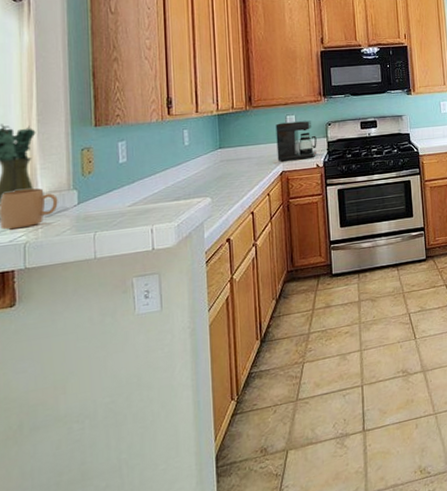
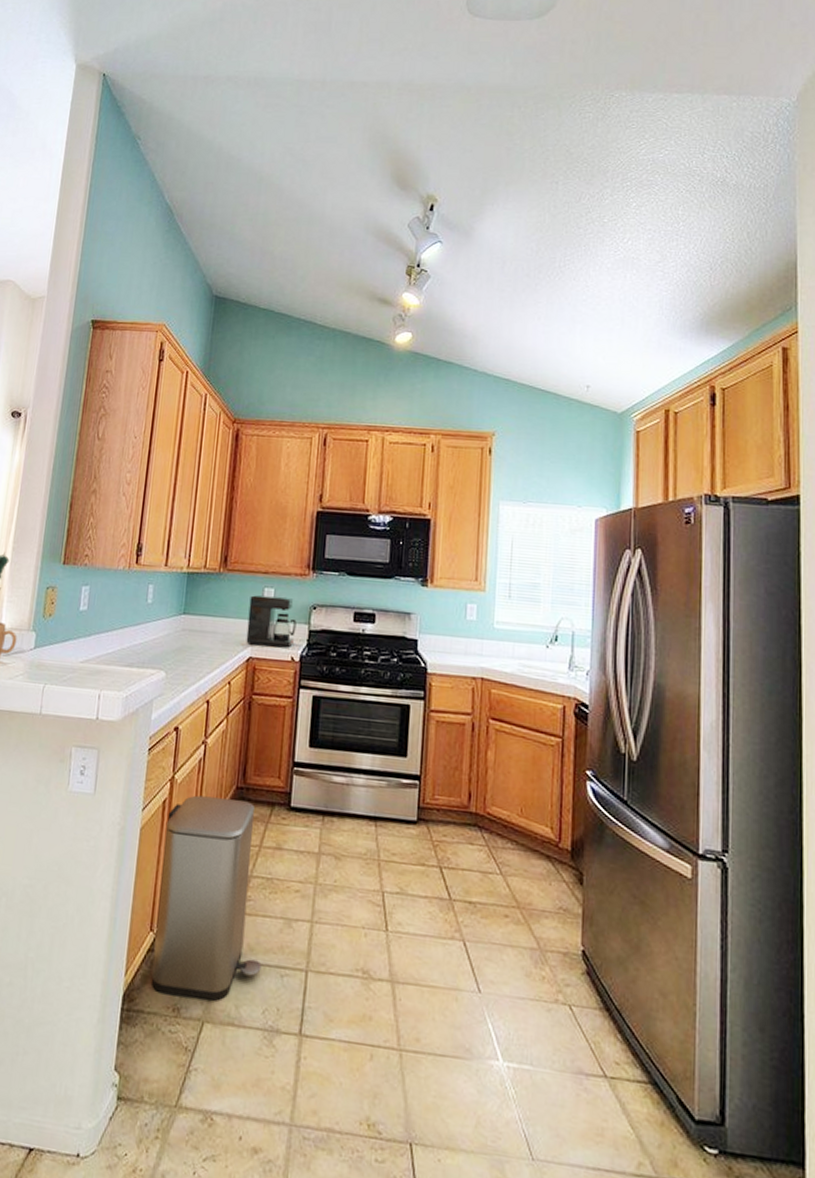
pedal bin: none [231,279,328,444] -> present [151,795,262,1001]

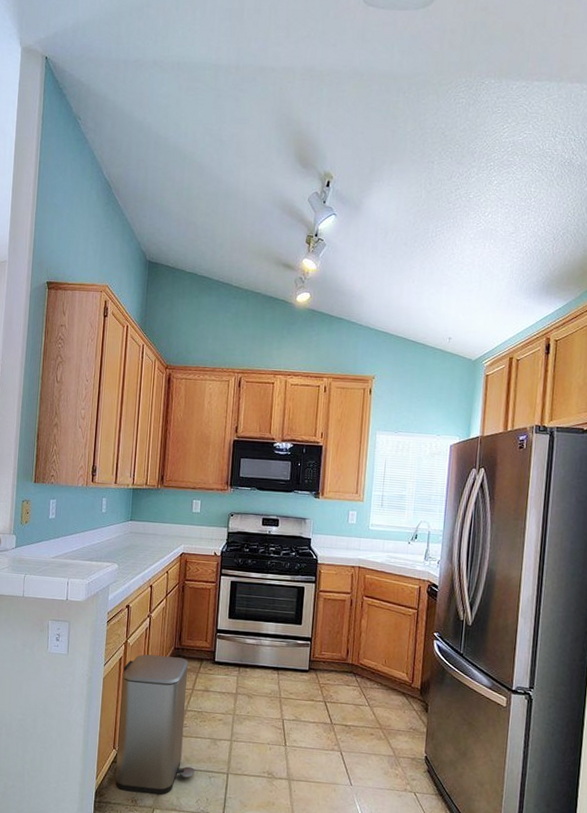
coffee maker: present [246,594,297,648] -> none [179,505,218,546]

